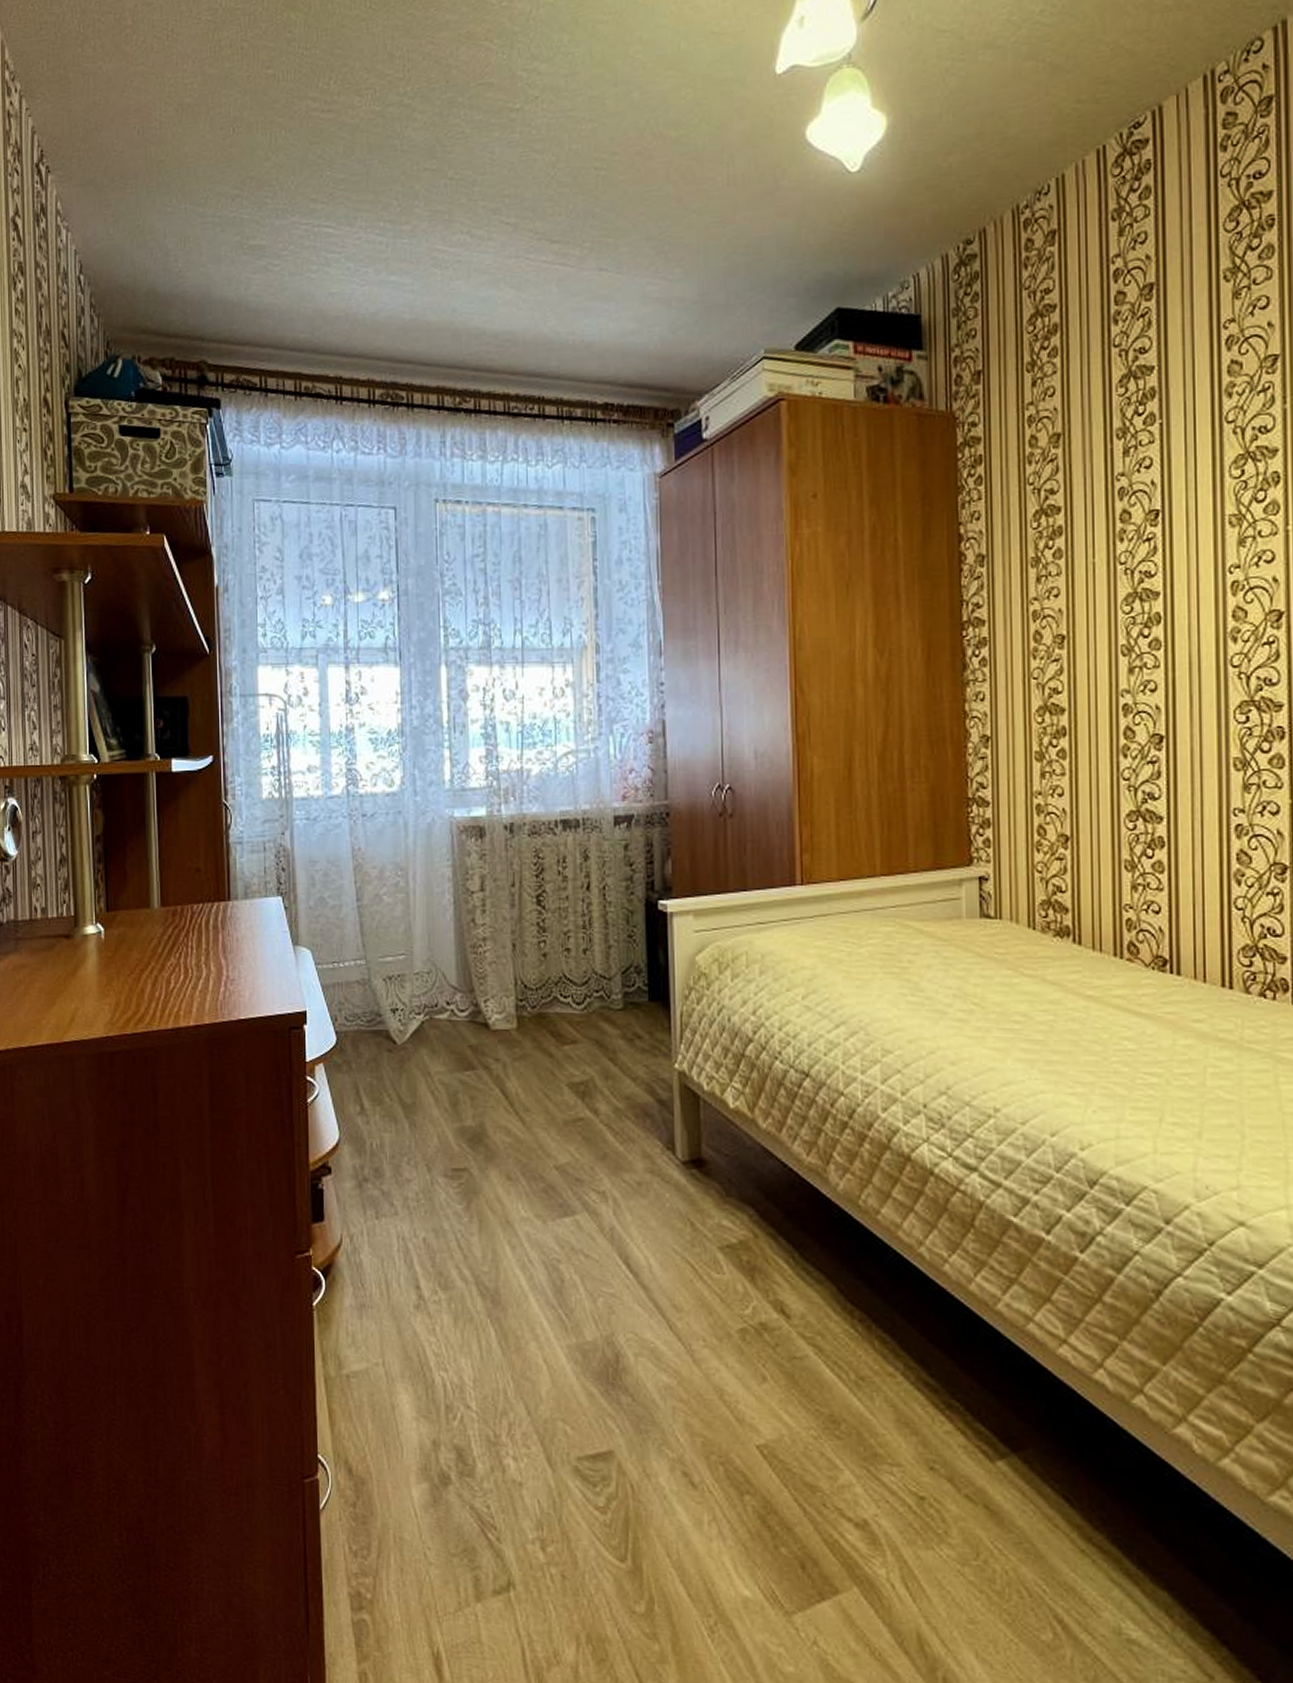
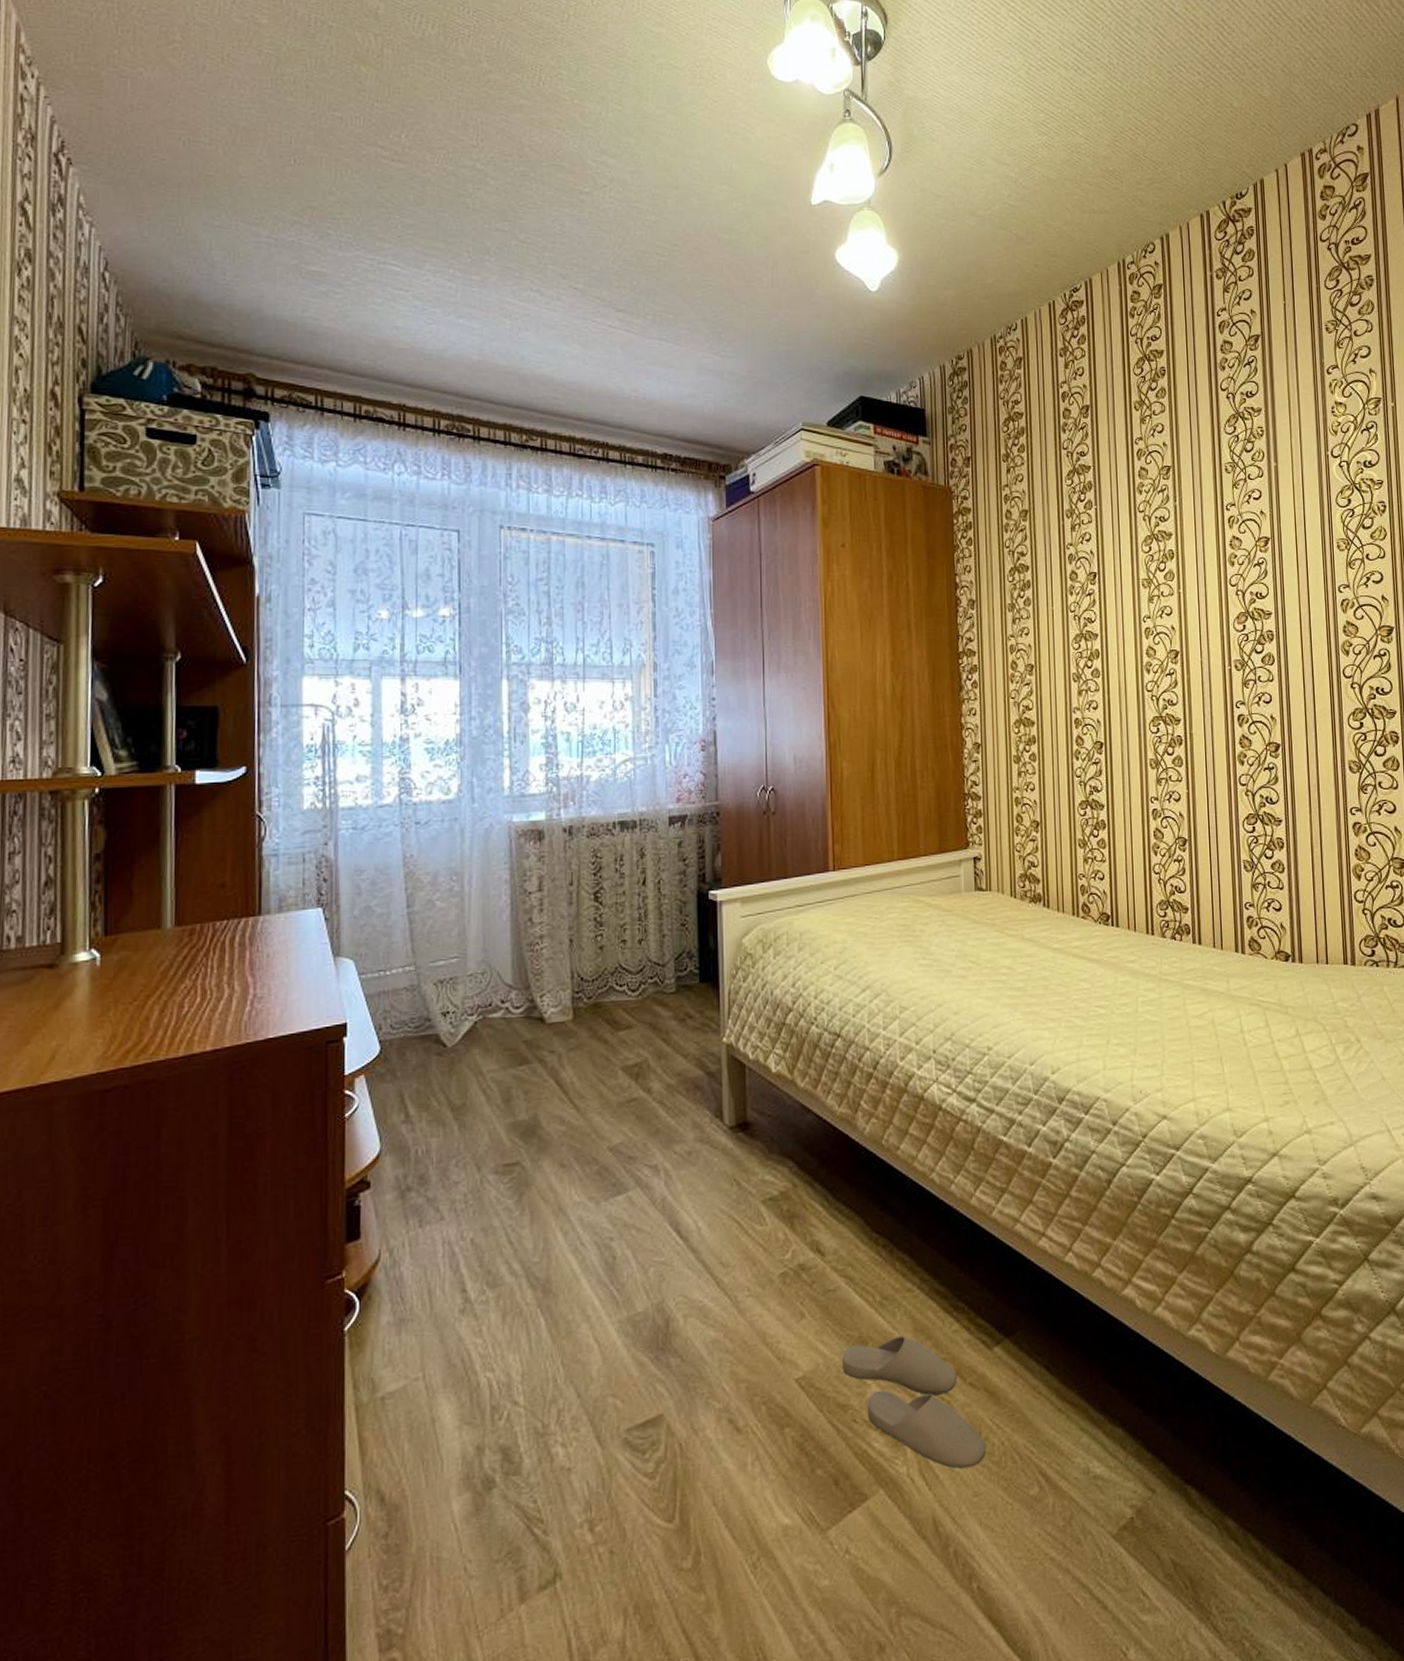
slippers: none [809,1422,986,1590] -> present [841,1336,987,1469]

